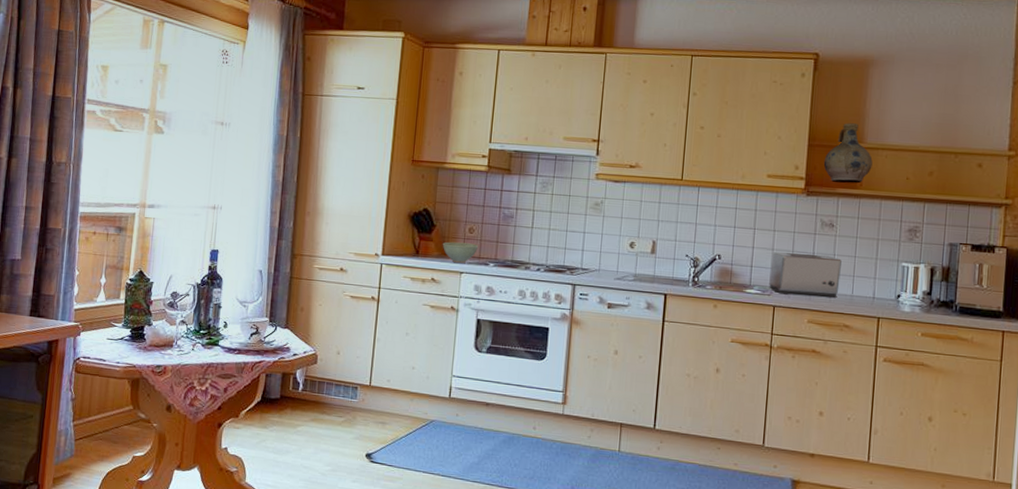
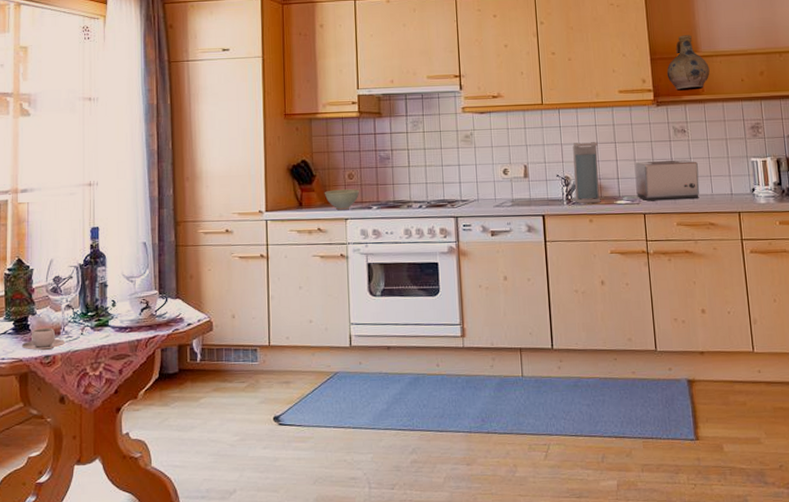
teacup: none [135,338,177,361] -> present [21,327,66,351]
soap dispenser: none [702,224,736,289] -> present [572,142,601,204]

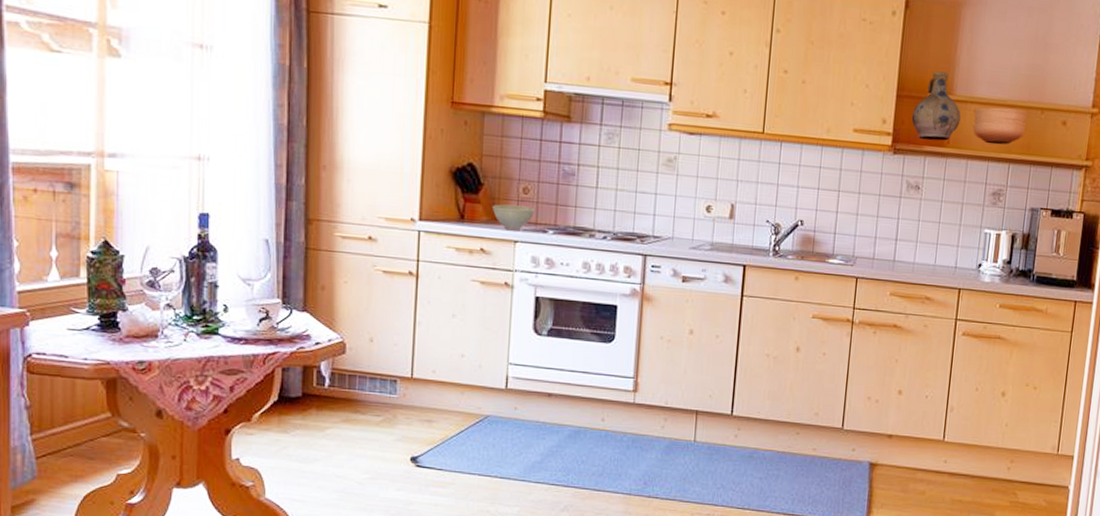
teacup: present [21,327,66,351] -> none [108,327,164,356]
soap dispenser: present [572,142,601,204] -> none [783,185,819,259]
toaster: present [634,159,700,202] -> none [852,217,926,268]
bowl: none [720,56,769,87] -> present [972,107,1028,145]

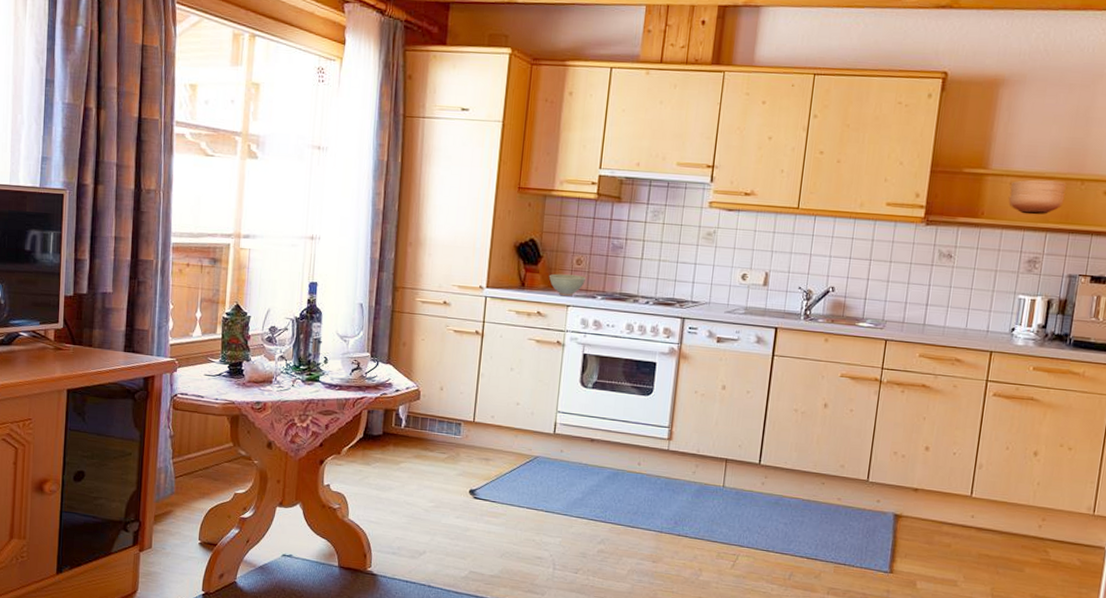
ceramic jug: present [911,71,961,141] -> none [945,147,996,212]

